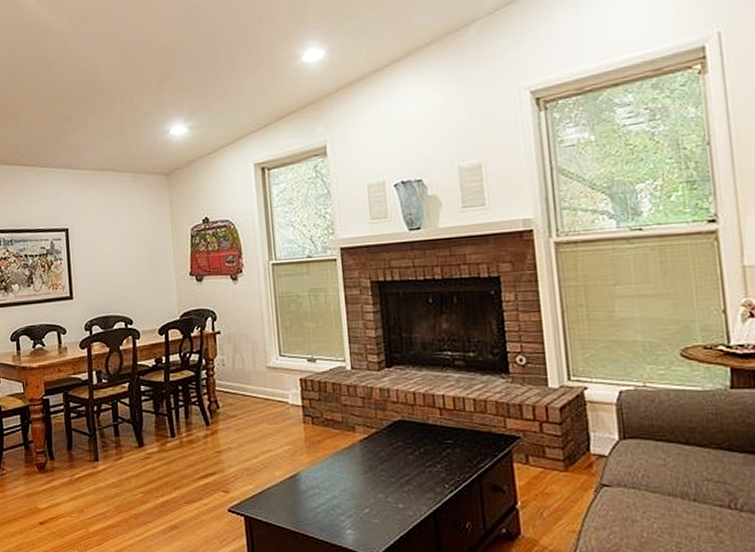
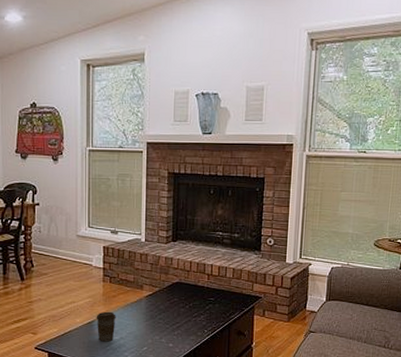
coffee cup: none [299,461,325,502] -> present [96,311,116,342]

